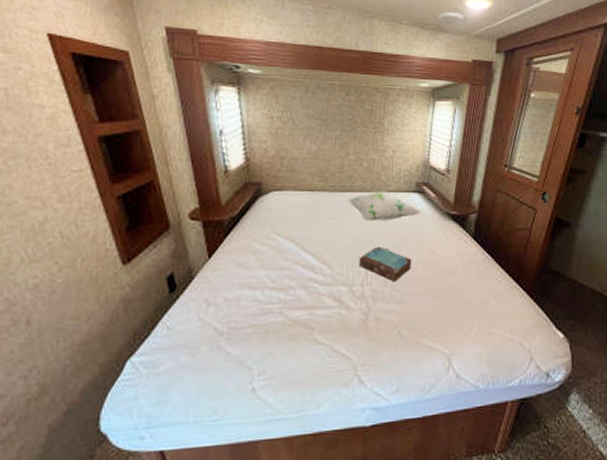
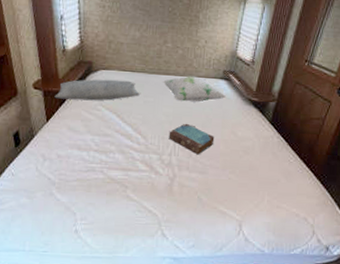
pillow: none [217,202,321,229] -> present [54,79,140,101]

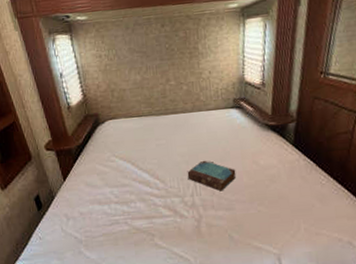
pillow: present [54,79,140,101] -> none [67,126,151,157]
decorative pillow: present [163,76,227,102] -> none [172,110,242,139]

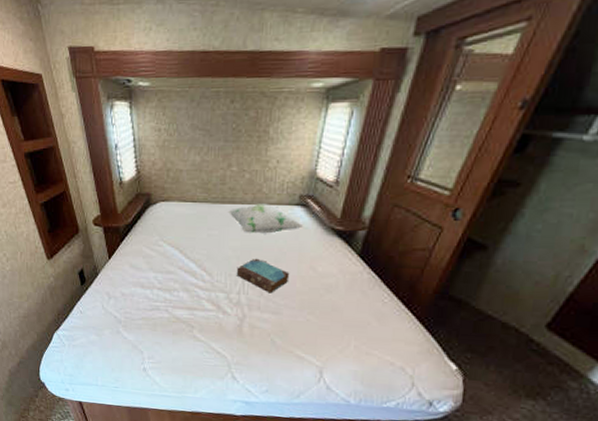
decorative pillow: none [172,110,242,139] -> present [229,203,304,234]

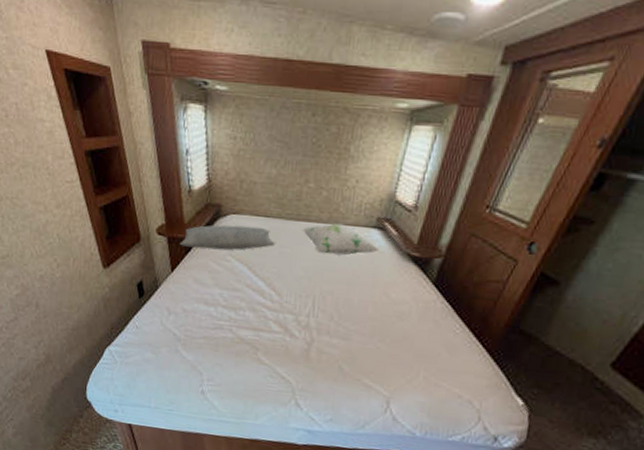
pillow: none [115,212,203,236] -> present [180,225,275,250]
book: present [236,258,290,294] -> none [307,280,362,318]

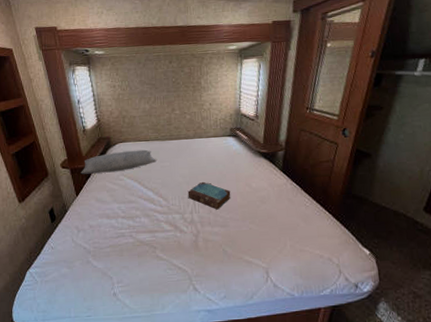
decorative pillow: present [303,223,380,256] -> none [176,137,237,162]
book: none [307,280,362,318] -> present [187,181,231,210]

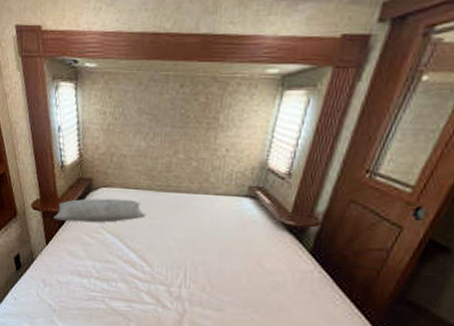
book: present [187,181,231,210] -> none [178,250,235,289]

